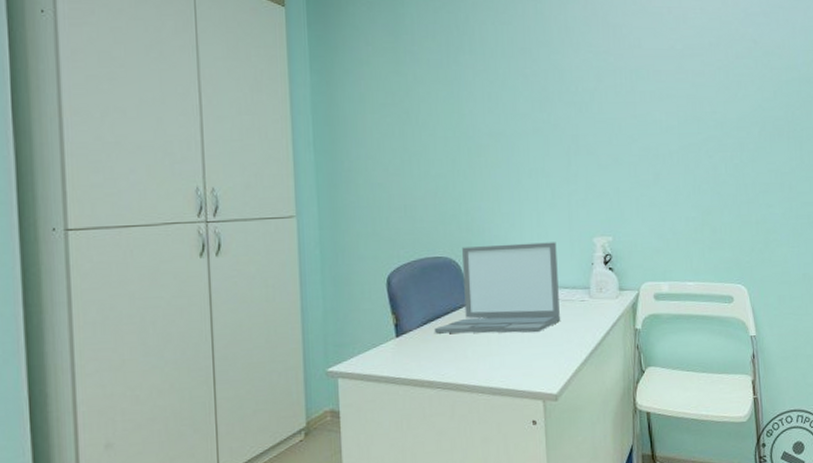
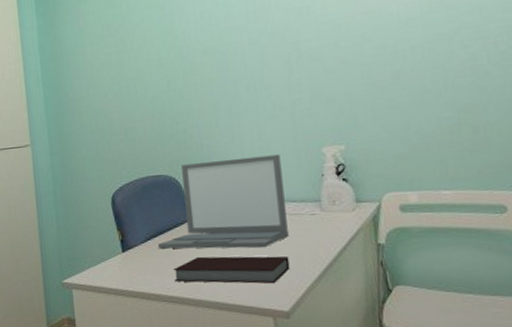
notebook: none [449,340,560,368] -> present [173,256,290,284]

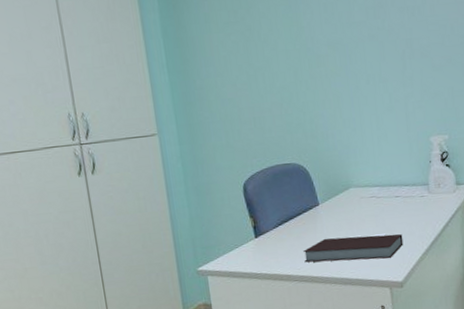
laptop: present [157,154,288,249] -> none [288,143,402,233]

